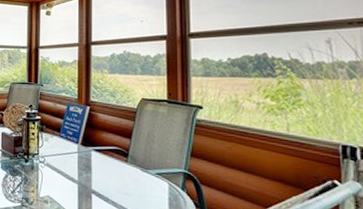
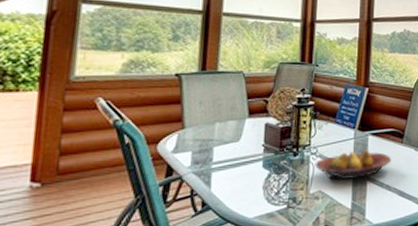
fruit bowl: none [43,164,117,191] -> present [314,150,392,181]

